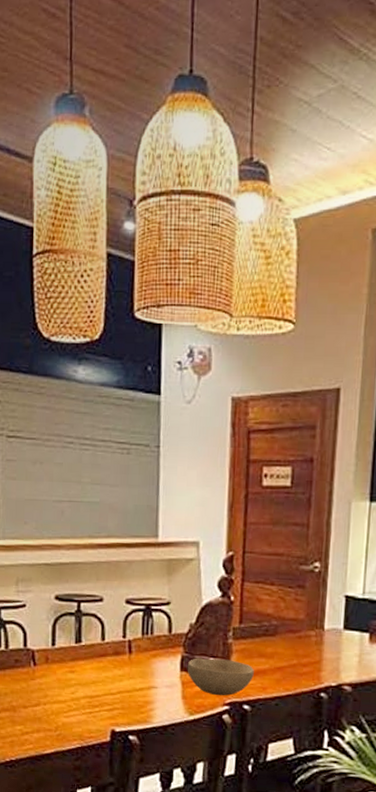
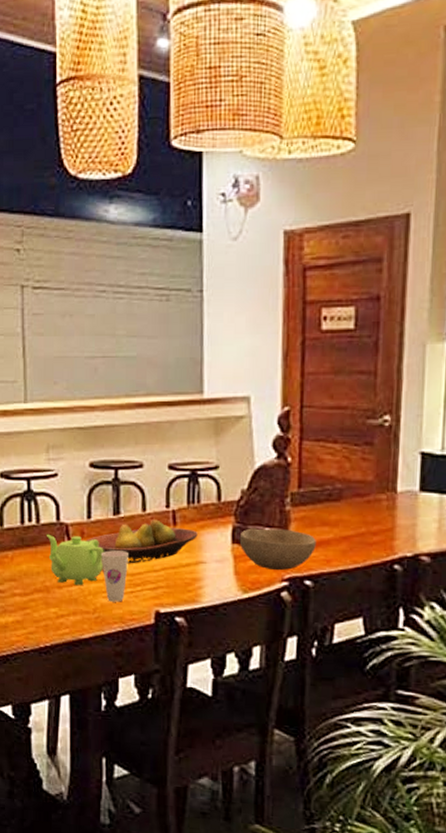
teapot: none [13,658,66,706] -> present [46,534,104,586]
fruit bowl: none [50,648,151,688] -> present [85,519,198,564]
cup: none [63,675,88,722] -> present [100,550,128,602]

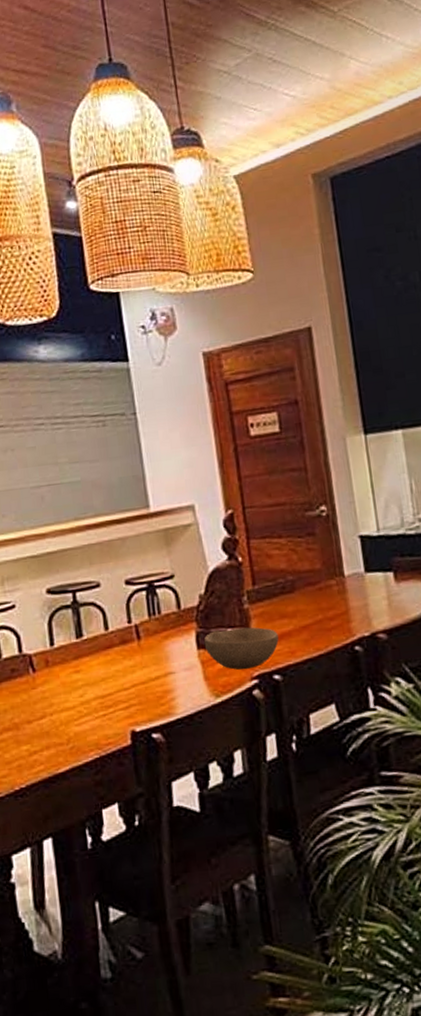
teapot: present [46,534,104,586] -> none [9,665,72,718]
fruit bowl: present [85,519,198,564] -> none [51,636,163,687]
cup: present [100,550,128,602] -> none [68,673,98,729]

